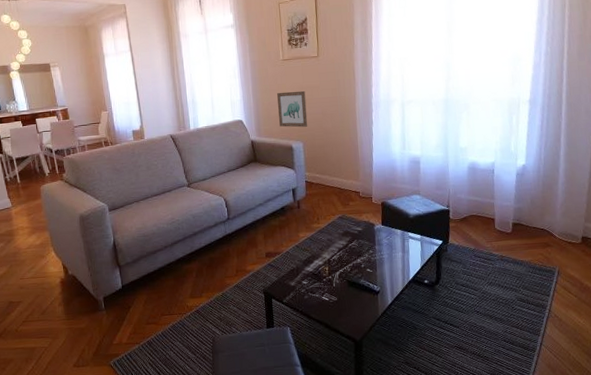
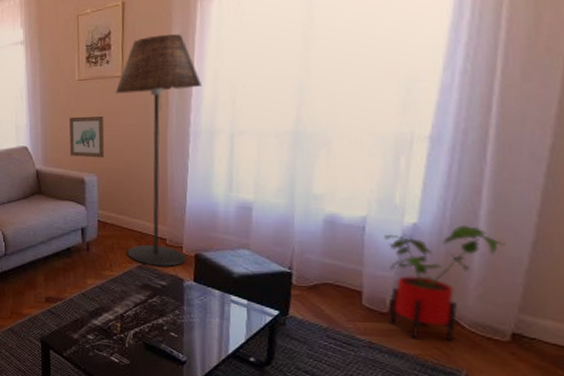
floor lamp: none [313,21,380,216] -> present [115,33,203,267]
house plant: none [505,163,576,249] -> present [383,224,506,342]

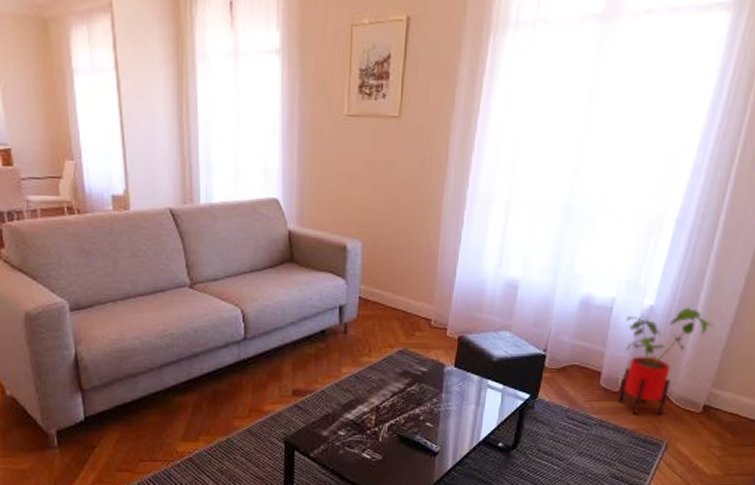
wall art: present [70,115,105,158] -> none [332,164,375,220]
floor lamp: present [115,33,203,267] -> none [389,68,486,351]

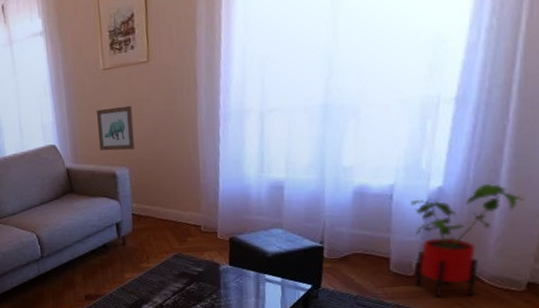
wall art: none [332,164,375,220] -> present [97,105,135,151]

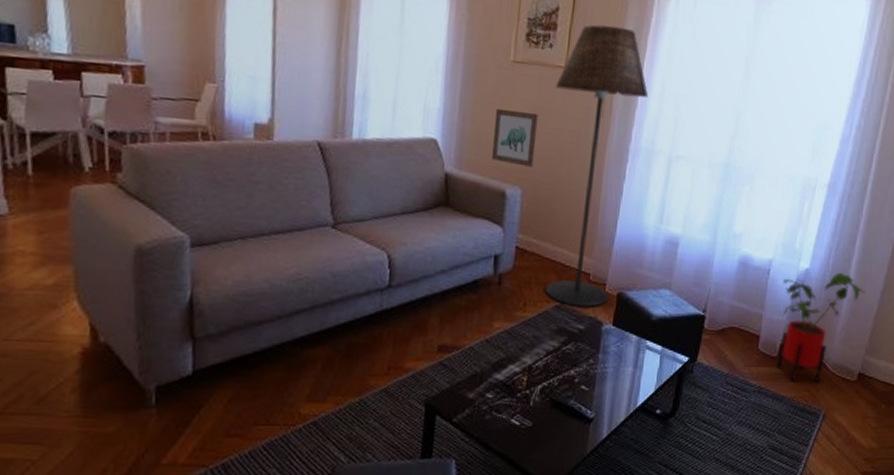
floor lamp: none [142,10,231,254] -> present [545,24,649,307]

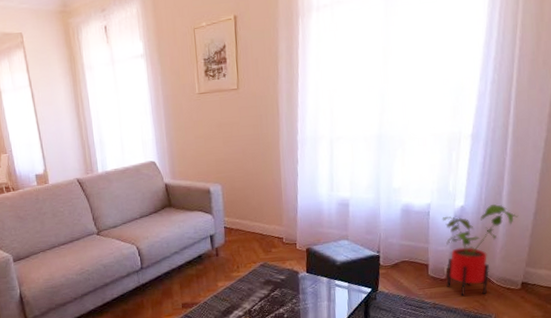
wall art: present [492,108,539,167] -> none [193,127,227,169]
floor lamp: present [545,24,649,307] -> none [232,47,306,263]

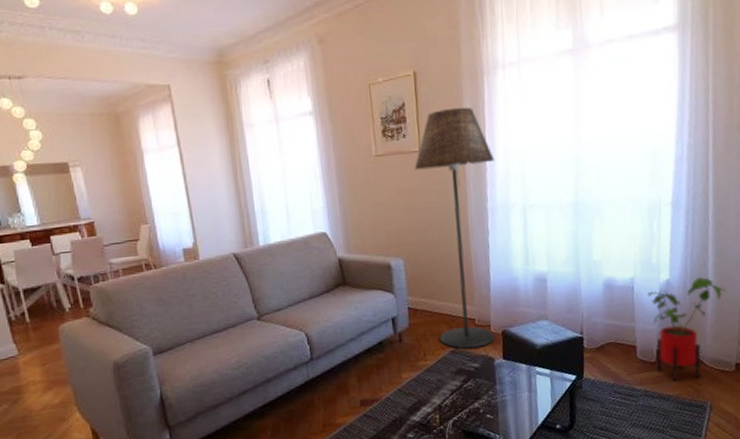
floor lamp: none [232,47,306,263] -> present [414,107,495,349]

